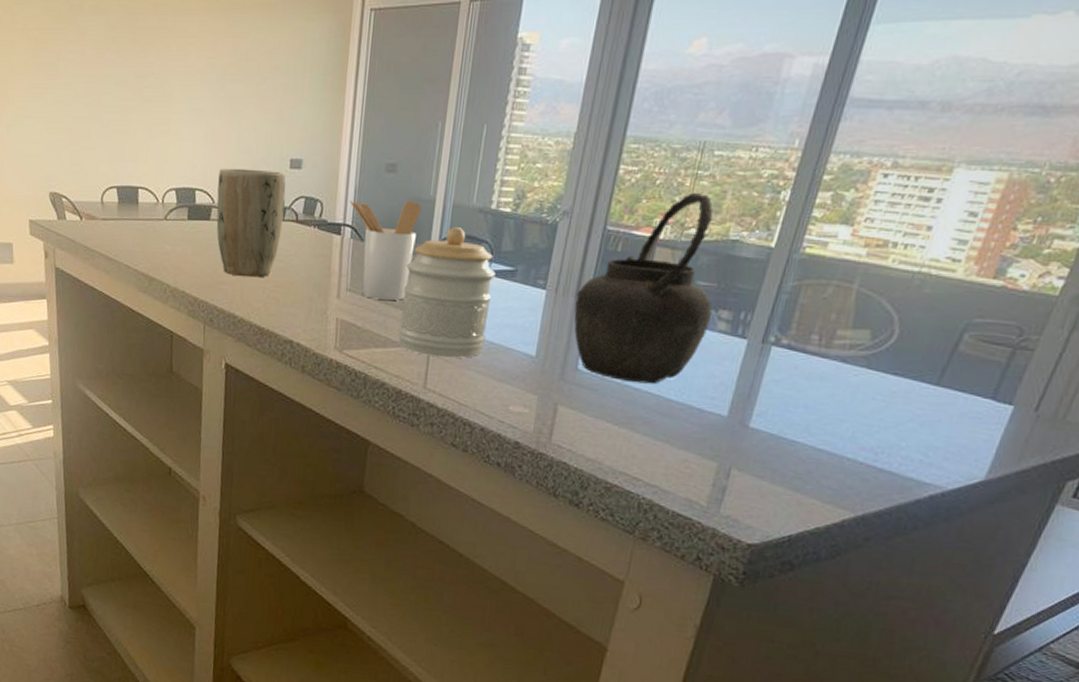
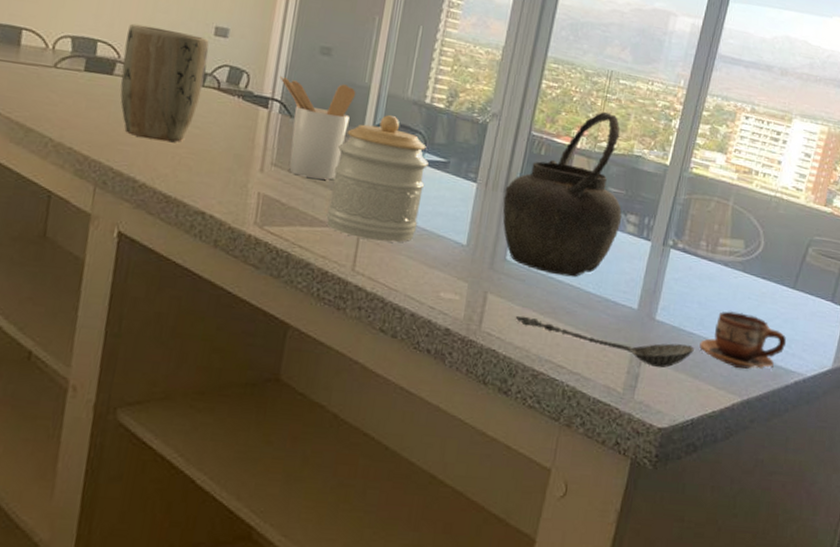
spoon: none [587,427,796,481] -> present [515,315,694,368]
cup: none [803,415,922,481] -> present [699,311,787,369]

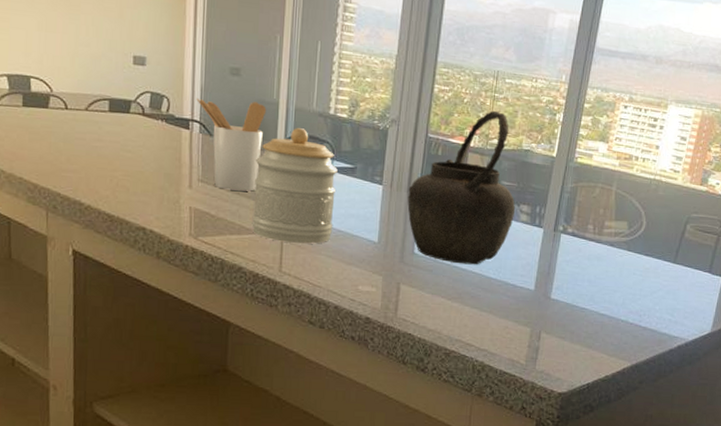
plant pot: present [120,23,209,142] -> none [55,58,130,167]
spoon: present [515,315,694,368] -> none [426,302,587,341]
cup: present [699,311,787,369] -> none [591,287,670,338]

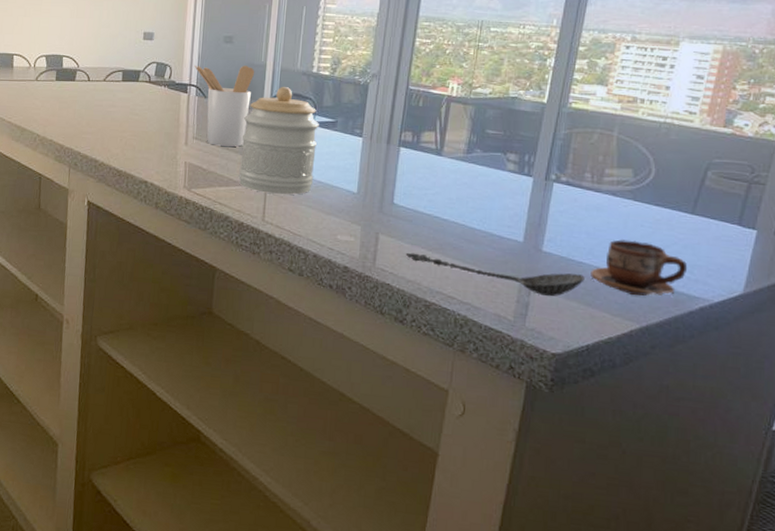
kettle: present [407,110,516,265] -> none [387,59,502,216]
spoon: none [426,302,587,341] -> present [405,252,585,297]
cup: none [591,287,670,338] -> present [590,239,688,296]

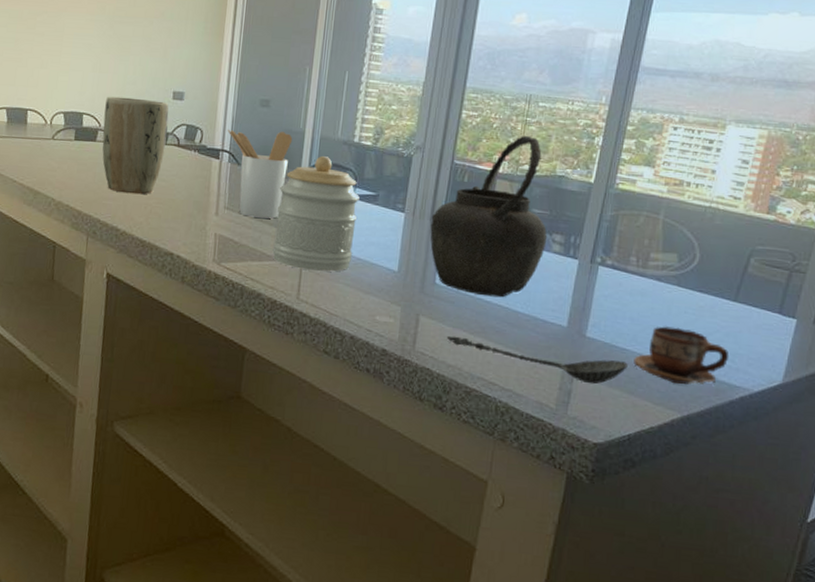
plant pot: none [80,39,140,128] -> present [102,96,169,195]
kettle: none [387,59,502,216] -> present [430,135,548,298]

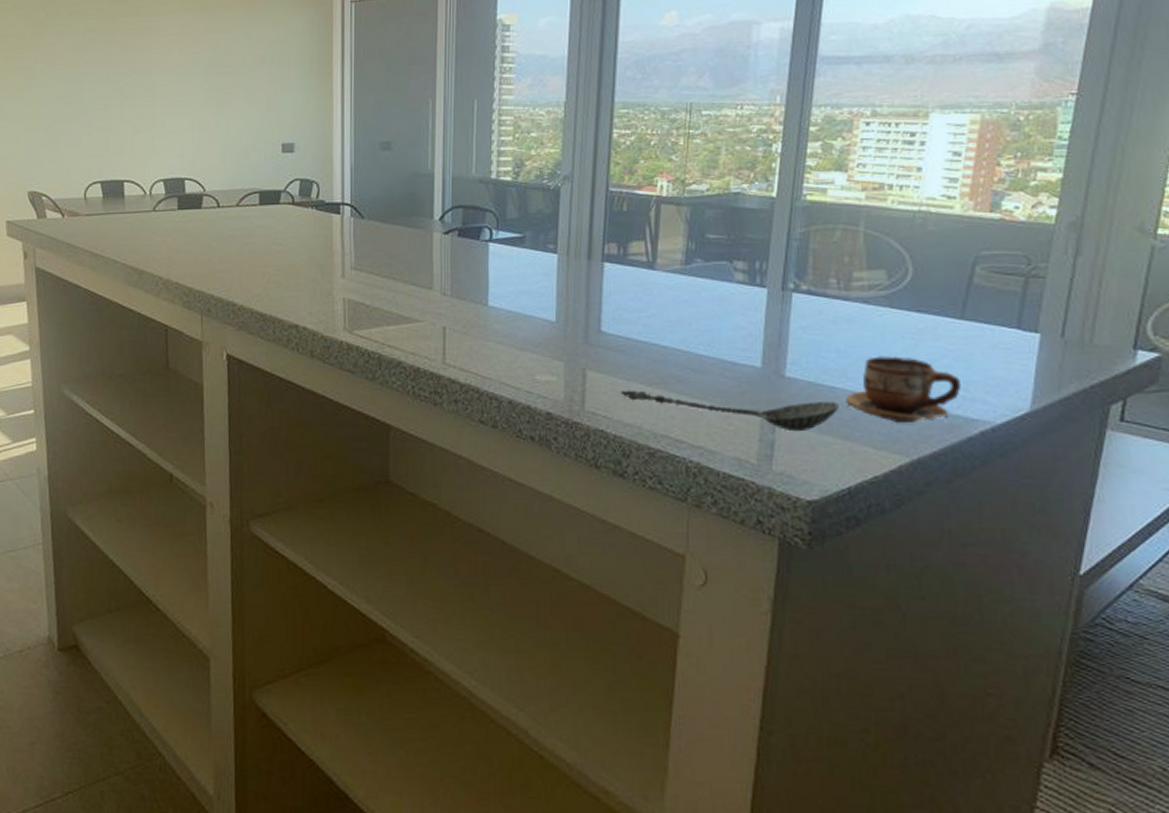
plant pot: present [102,96,169,195] -> none [208,155,279,263]
utensil holder: present [227,129,293,219] -> none [346,176,421,276]
jar: present [272,156,360,272] -> none [410,199,504,329]
kettle: present [430,135,548,298] -> none [589,150,728,341]

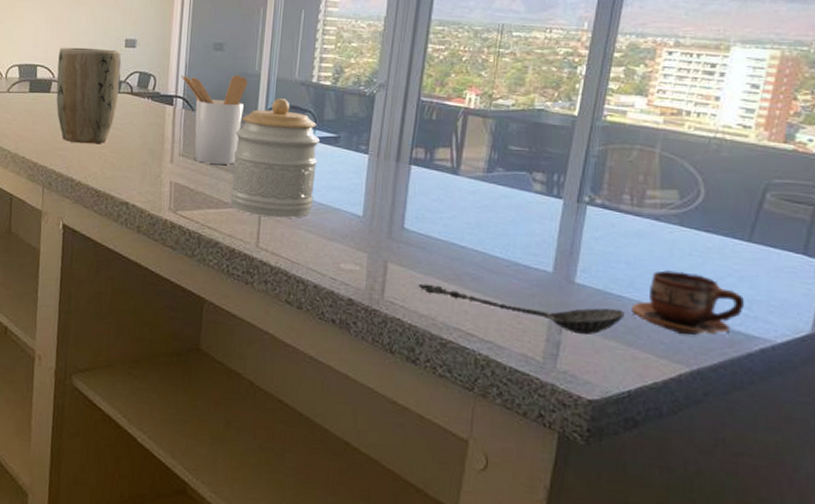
plant pot: none [208,155,279,263] -> present [56,47,122,144]
utensil holder: none [346,176,421,276] -> present [181,74,248,165]
jar: none [410,199,504,329] -> present [230,98,320,218]

